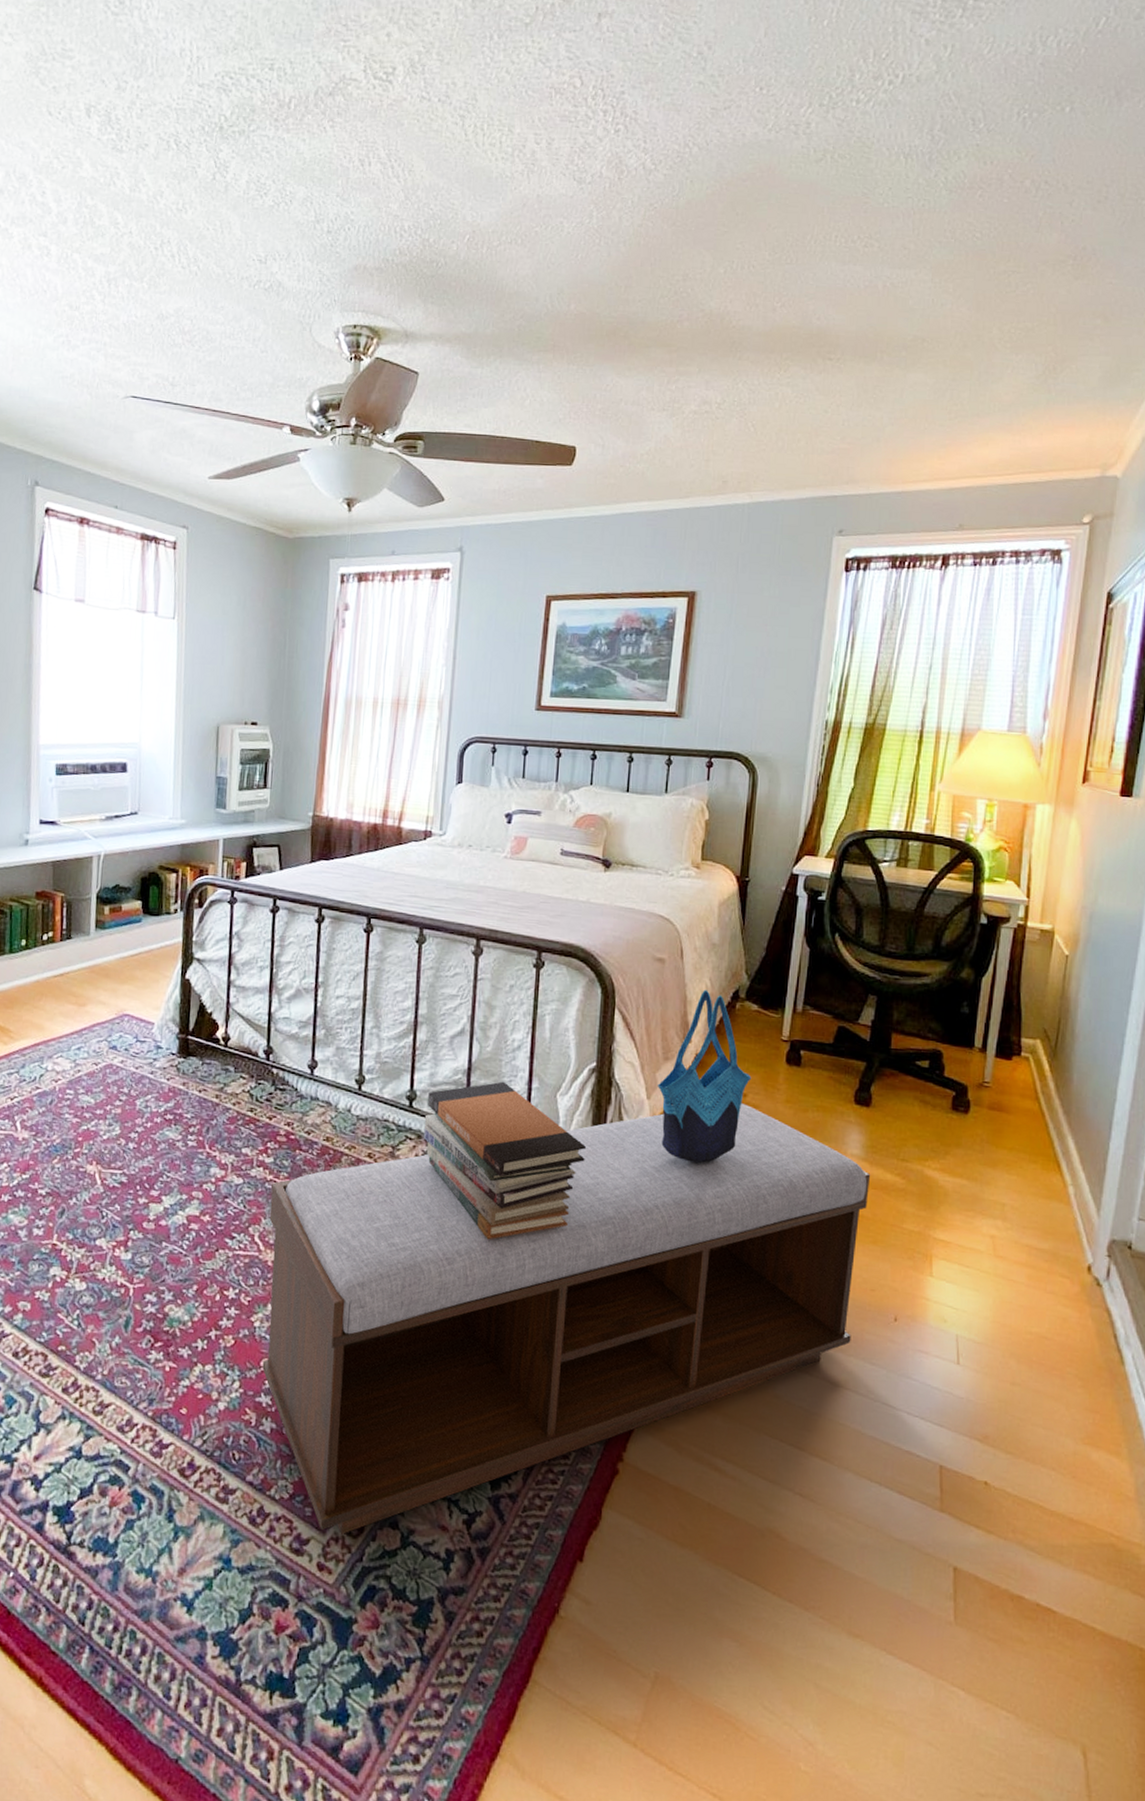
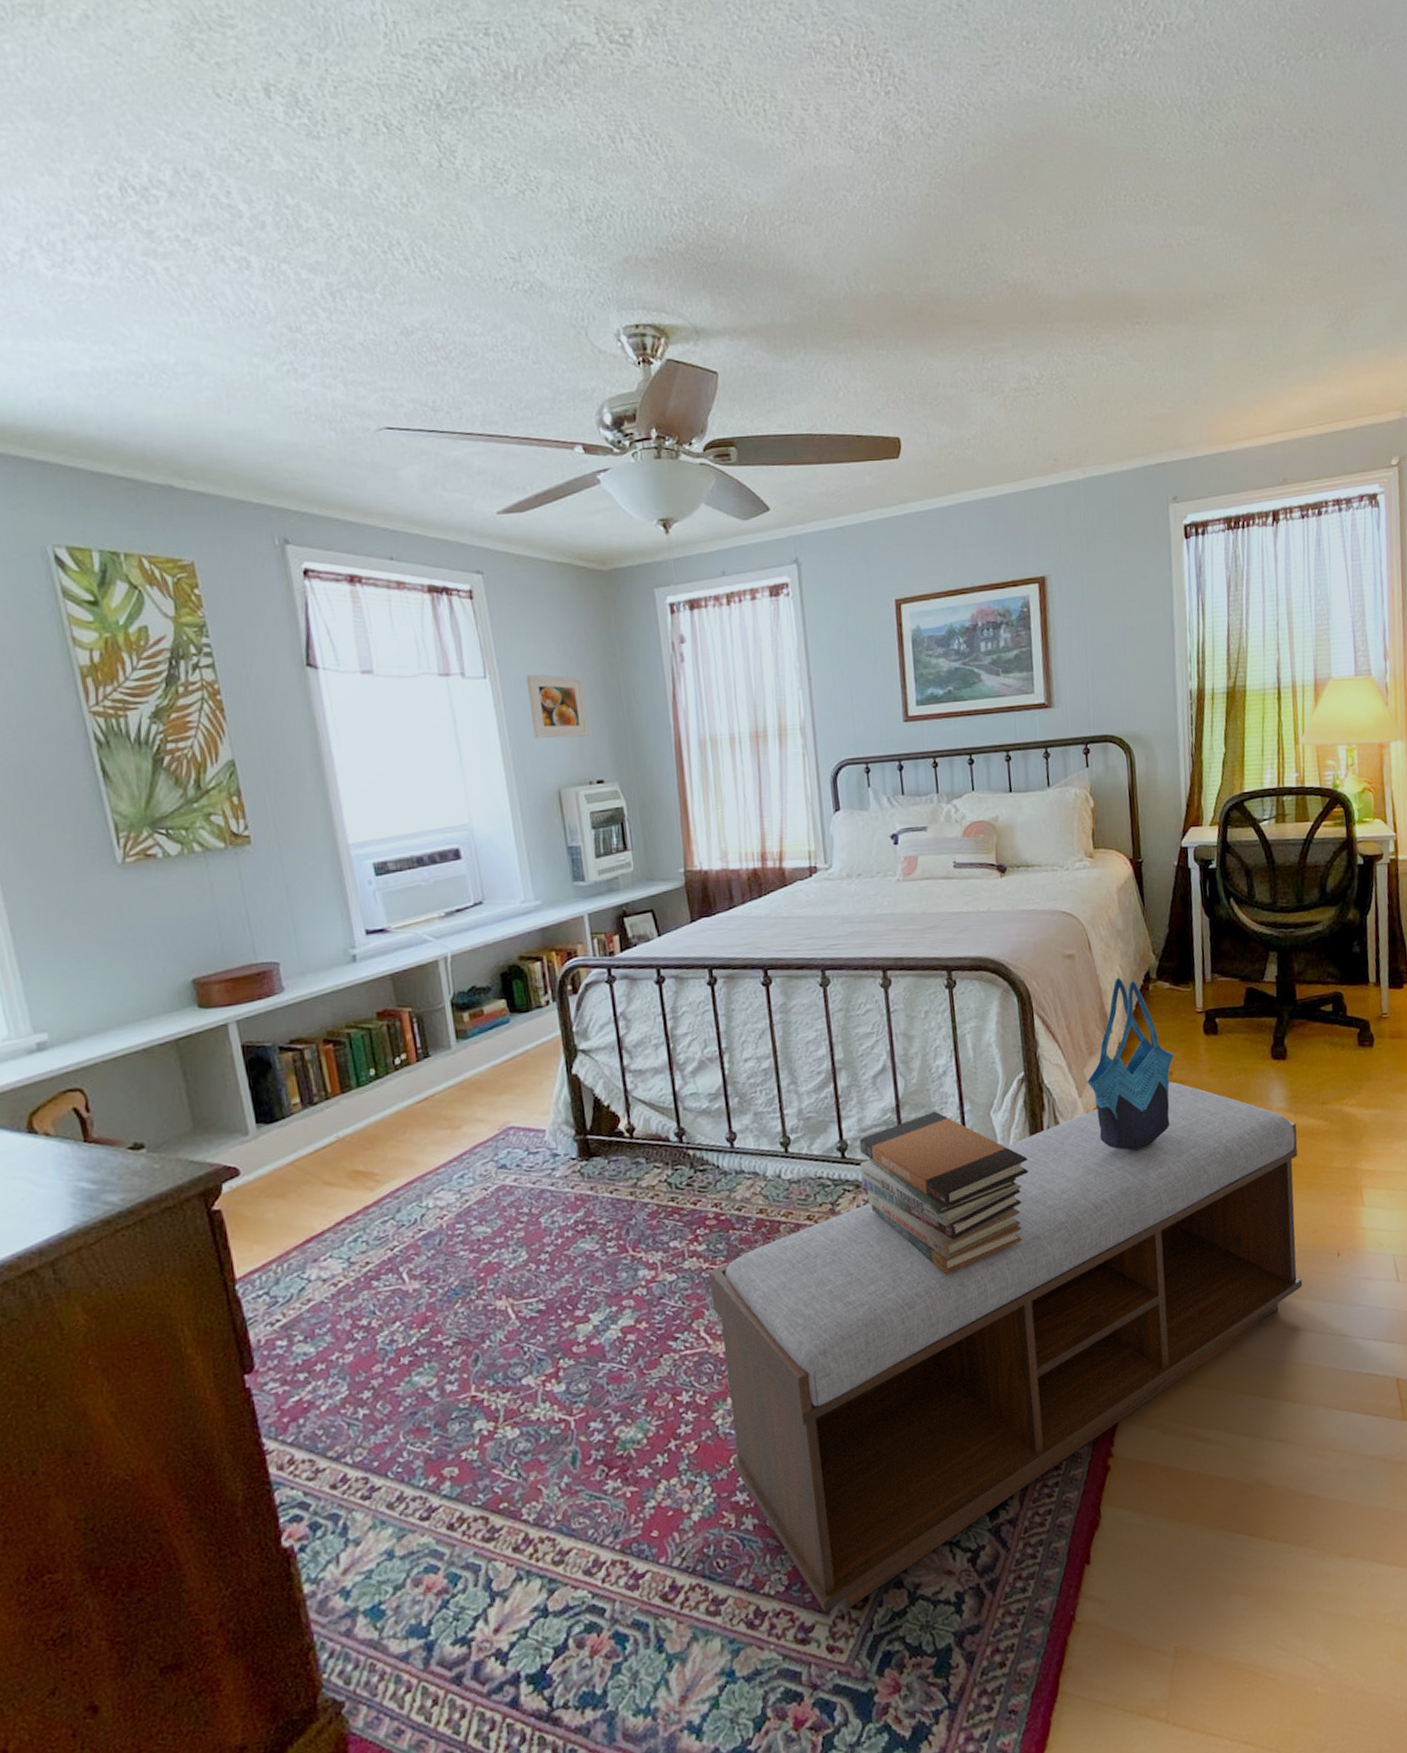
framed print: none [205,621,254,681] -> present [526,674,589,739]

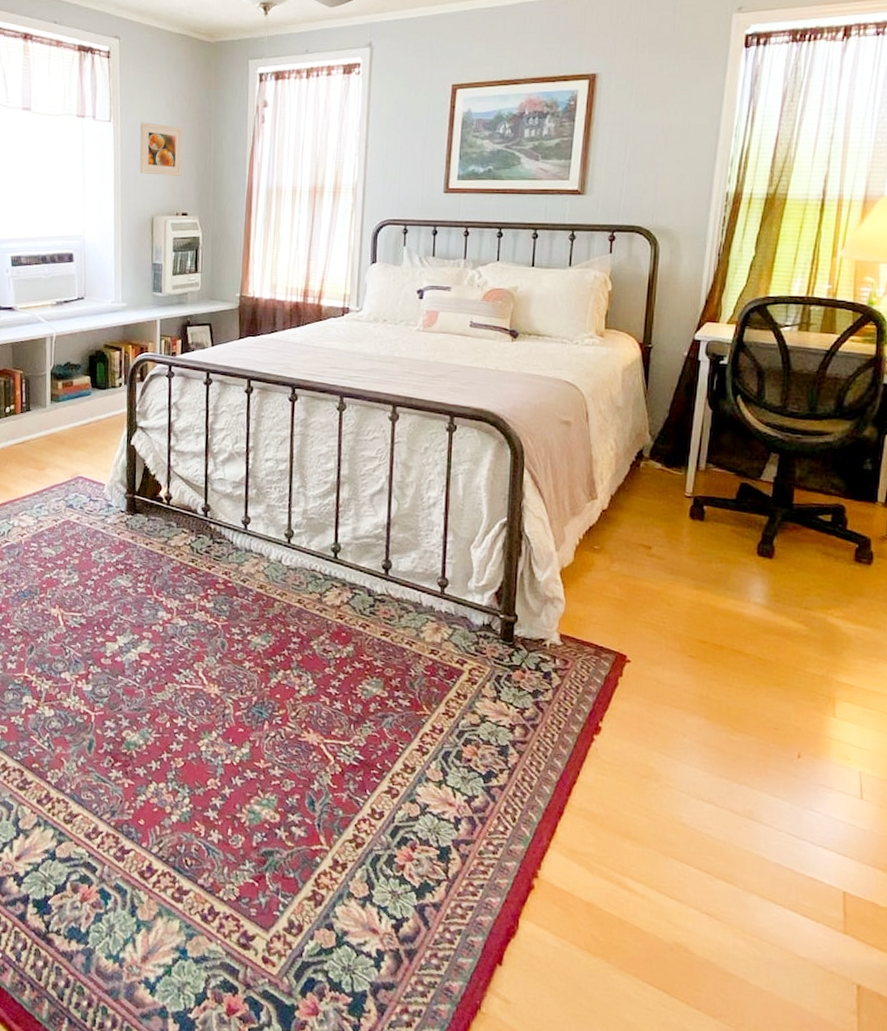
bench: present [709,1080,1303,1613] -> none [209,554,774,933]
book stack: present [859,1111,1029,1275] -> none [347,535,498,678]
tote bag: present [1087,977,1175,1151] -> none [566,450,656,611]

